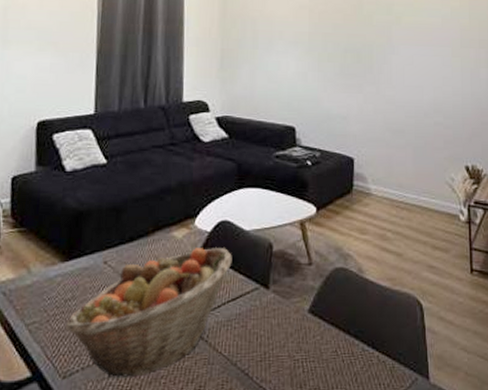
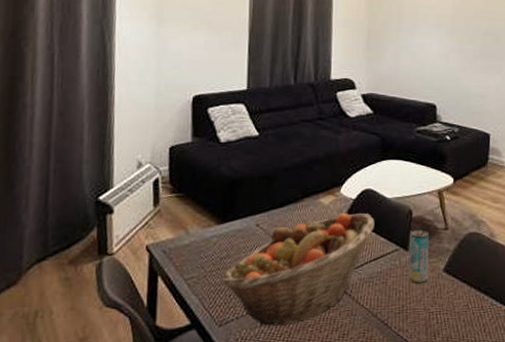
beverage can: none [270,263,293,327] -> present [408,228,430,284]

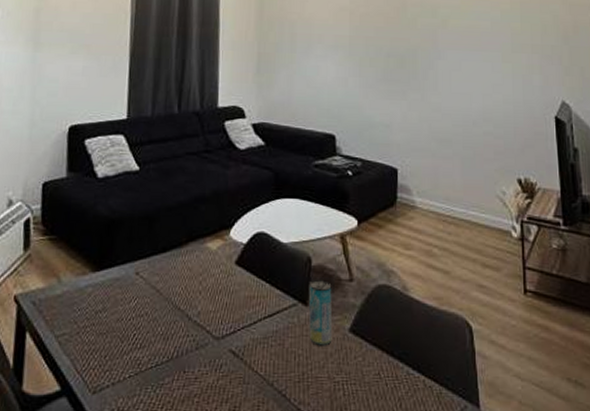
fruit basket: present [220,213,375,326] -> none [95,260,269,395]

